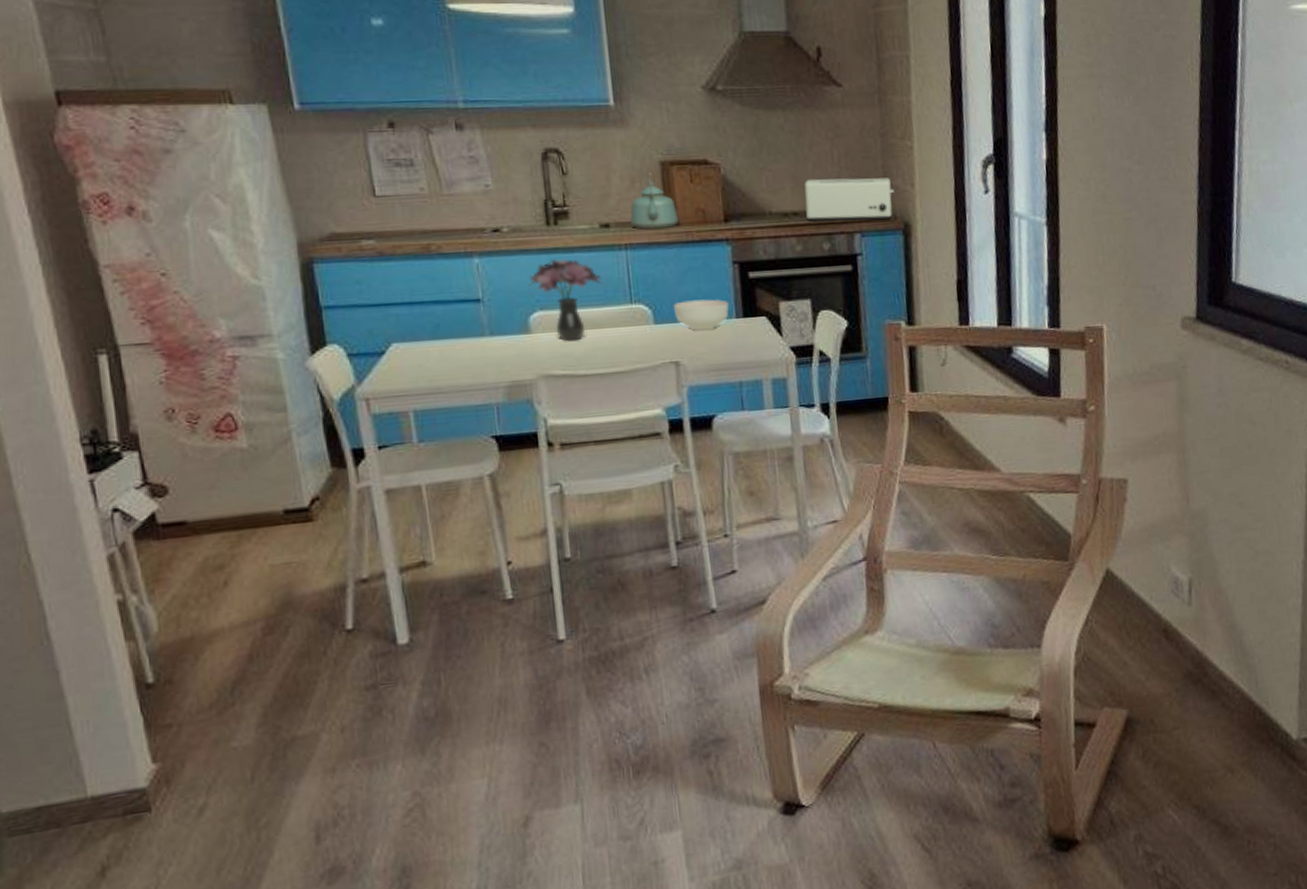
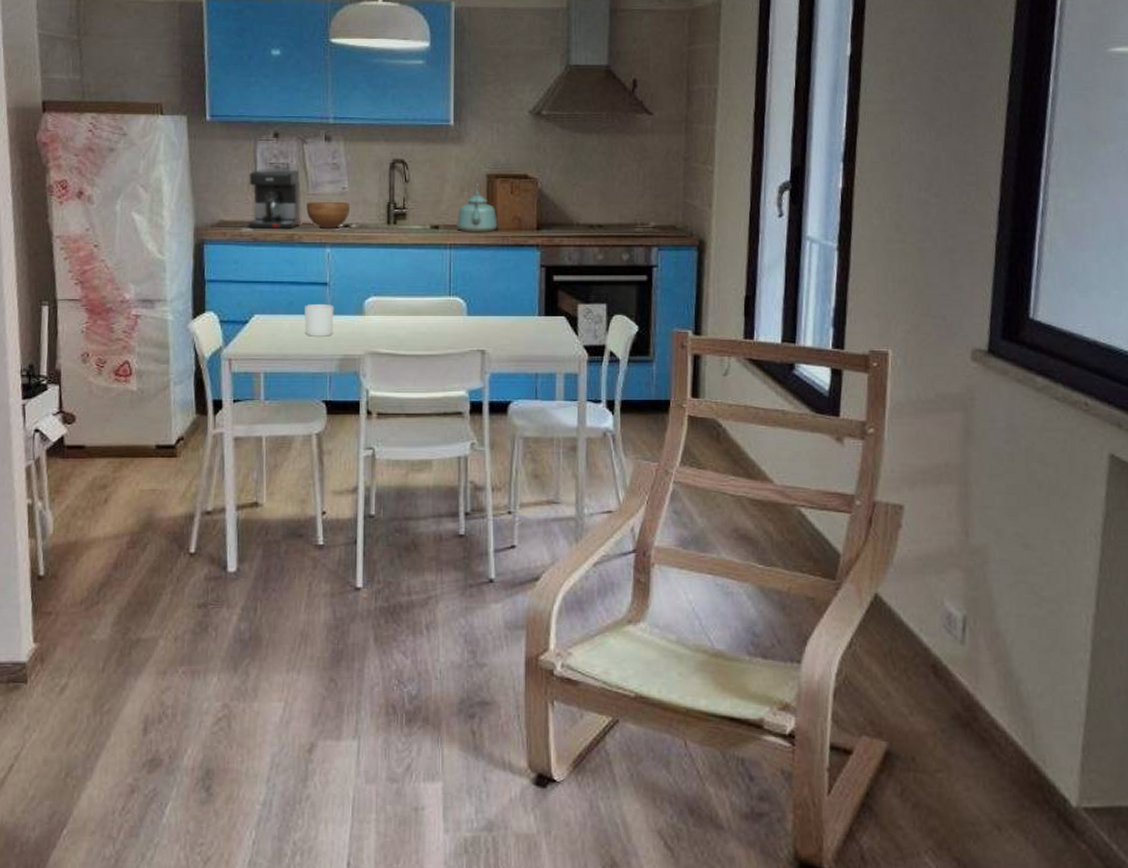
coffee maker: none [360,165,437,242] -> present [248,169,301,230]
bowl: none [441,202,498,236] -> present [306,201,350,230]
mug: none [454,324,495,364] -> present [304,304,335,337]
flower arrangement: present [529,259,603,343] -> none [367,254,428,326]
bowl: present [673,299,730,332] -> none [485,297,534,325]
toaster: present [804,178,894,222] -> none [610,195,692,237]

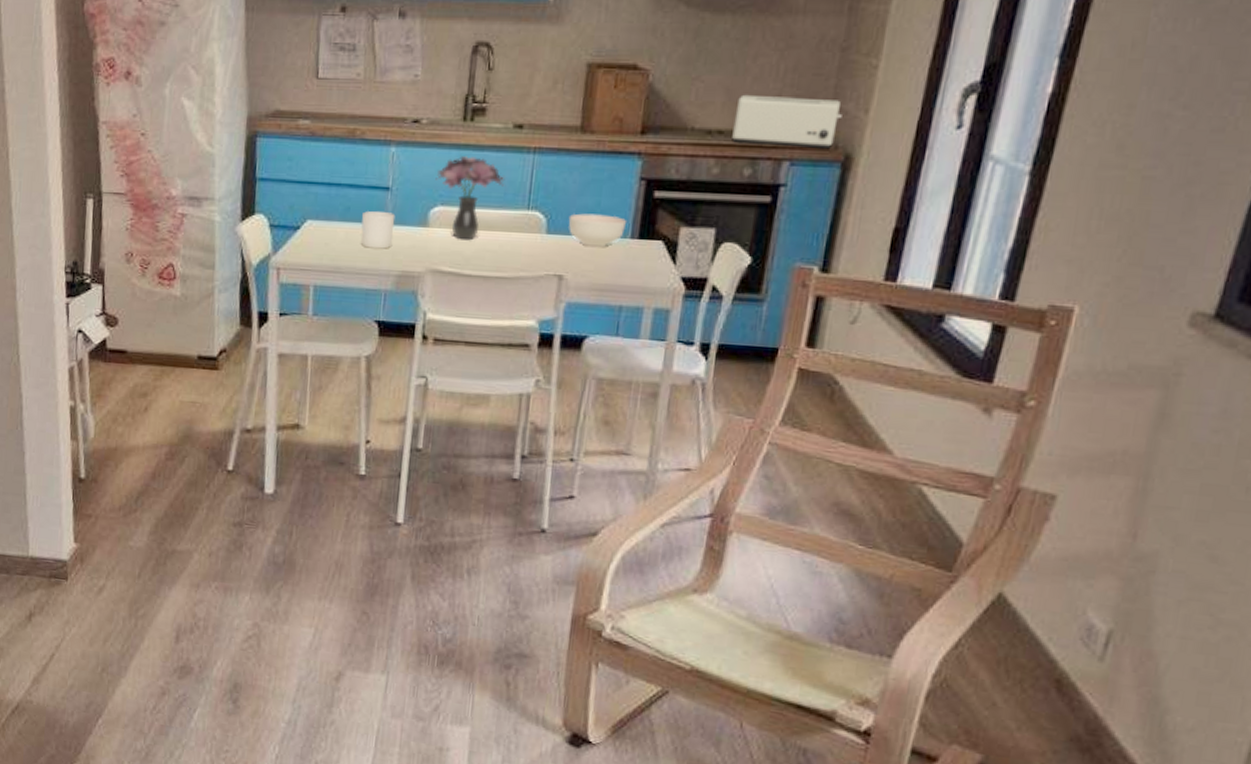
coffee maker: present [248,169,301,230] -> none [306,50,368,124]
bowl: present [306,201,350,230] -> none [372,90,422,125]
flower arrangement: none [367,254,428,326] -> present [435,156,506,242]
kettle: present [457,182,498,233] -> none [544,72,594,136]
bowl: none [485,297,534,325] -> present [568,213,627,248]
toaster: none [610,195,692,237] -> present [732,94,842,150]

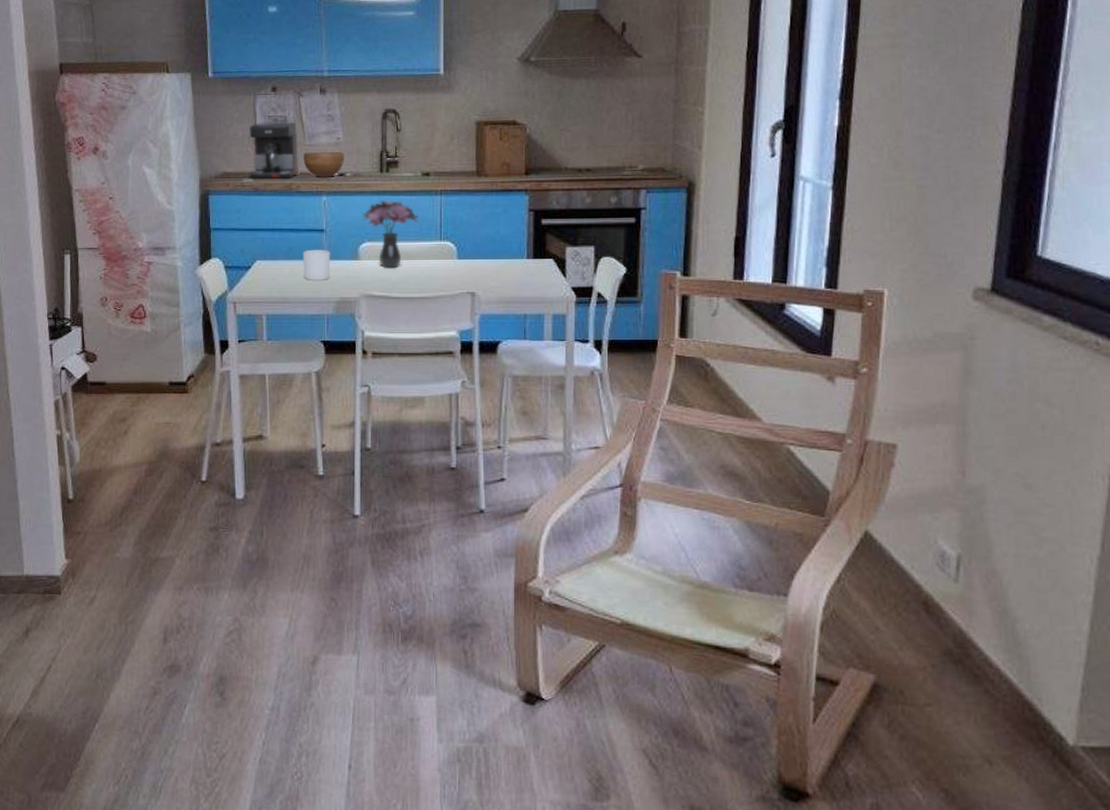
coffee maker: none [306,50,368,124] -> present [248,121,299,180]
bowl: none [372,90,422,125] -> present [303,151,344,179]
bowl: present [568,213,627,248] -> none [474,241,523,268]
toaster: present [732,94,842,150] -> none [598,139,682,179]

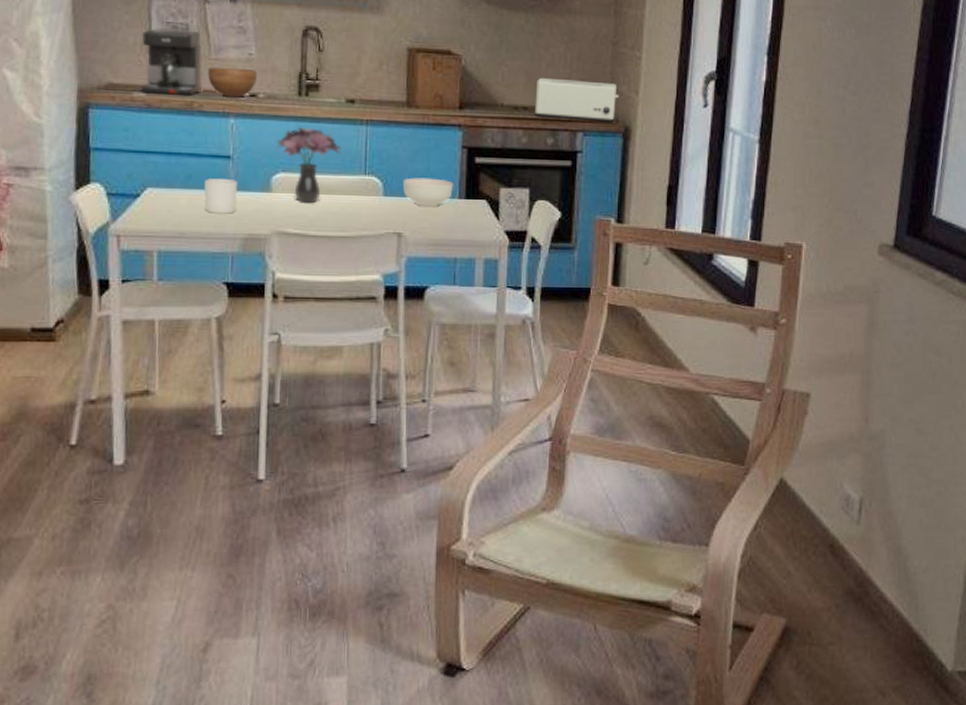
bowl: none [474,241,523,268] -> present [402,177,454,208]
toaster: none [598,139,682,179] -> present [535,77,619,123]

